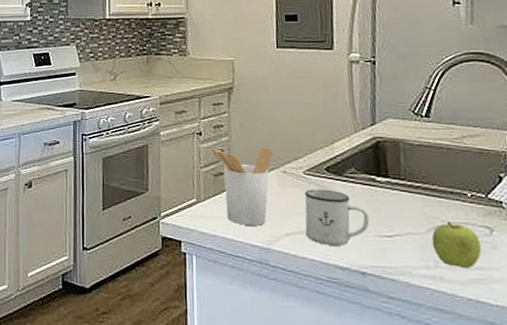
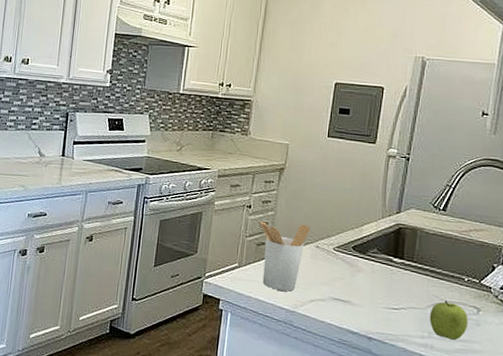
mug: present [305,189,370,246] -> none [327,263,382,314]

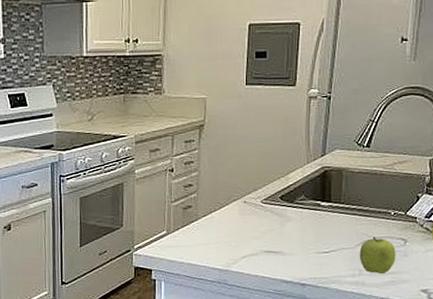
utensil holder: present [258,221,310,292] -> none [182,180,236,252]

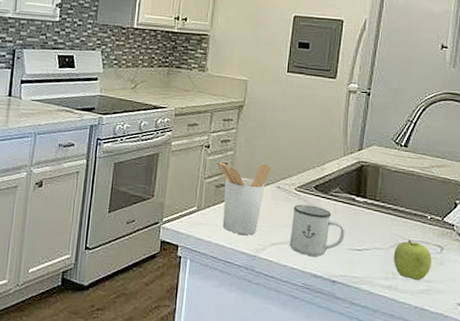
utensil holder: none [182,180,236,252] -> present [217,162,271,235]
mug: none [259,215,312,264] -> present [289,204,345,257]

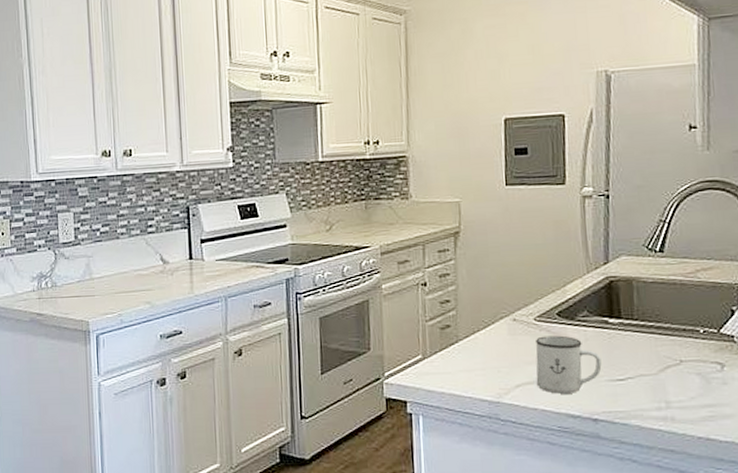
utensil holder: present [217,162,271,235] -> none [438,295,503,380]
fruit: present [393,240,432,281] -> none [663,361,712,407]

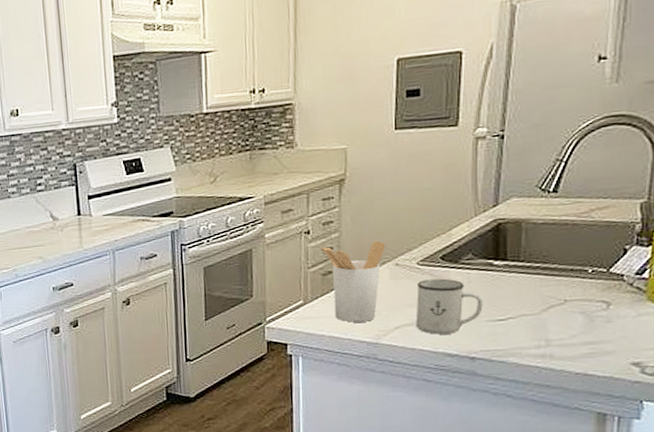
utensil holder: none [438,295,503,380] -> present [321,240,386,323]

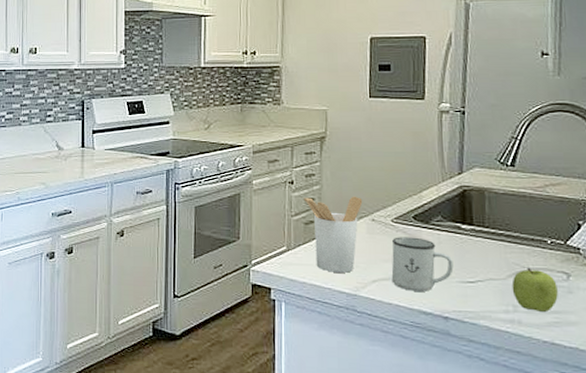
fruit: none [545,301,595,345] -> present [511,268,558,313]

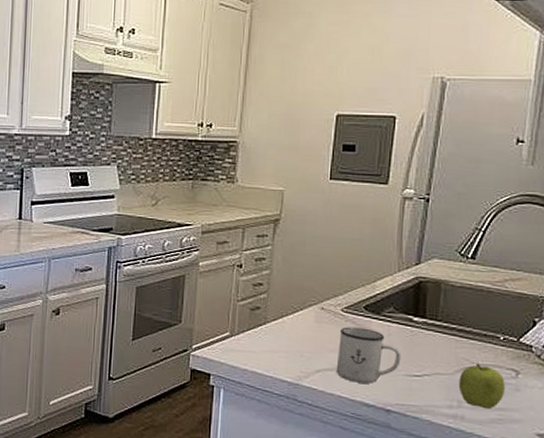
utensil holder: present [303,196,363,273] -> none [251,282,313,362]

